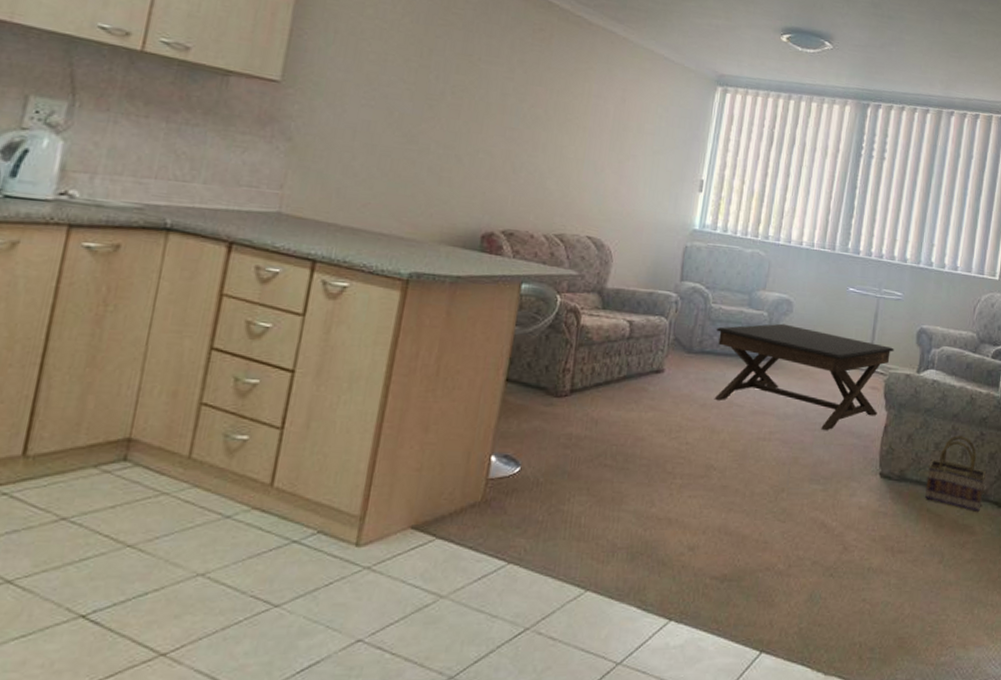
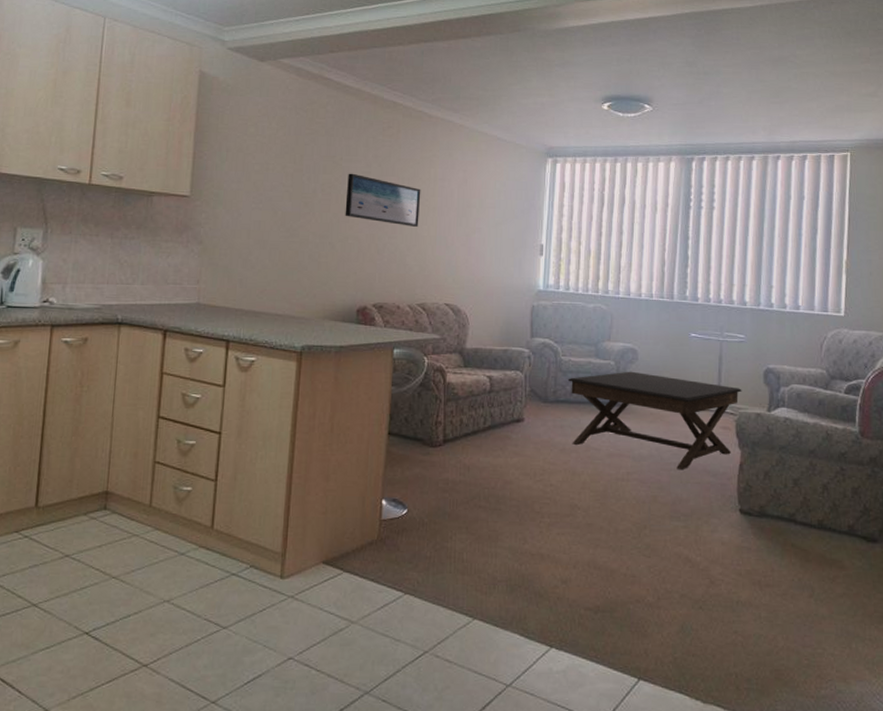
wall art: none [477,76,572,147] -> present [345,173,421,227]
basket: present [925,435,987,512] -> none [788,471,851,546]

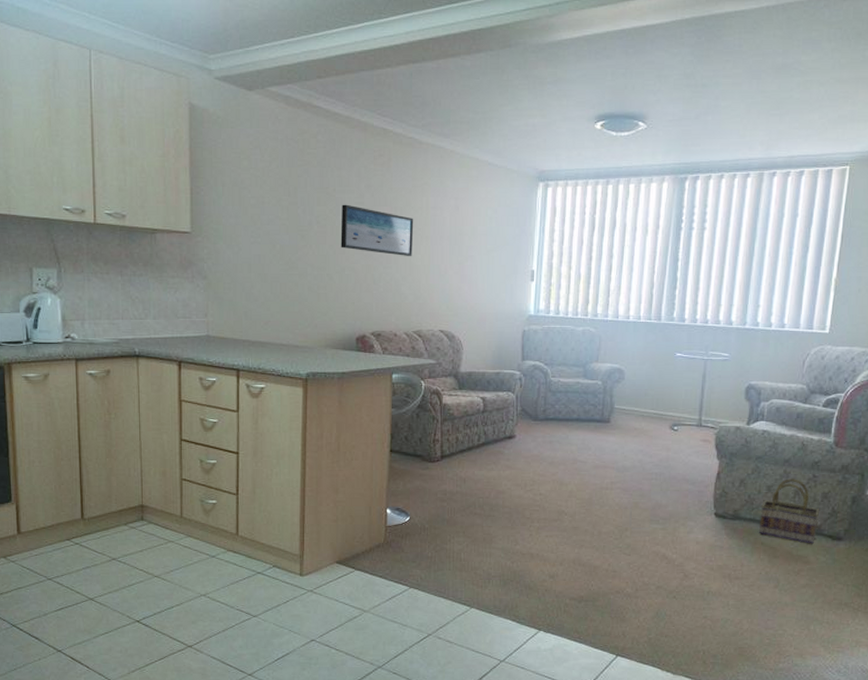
coffee table: present [567,371,742,471] -> none [556,390,723,480]
basket: none [788,471,851,546] -> present [759,478,820,544]

